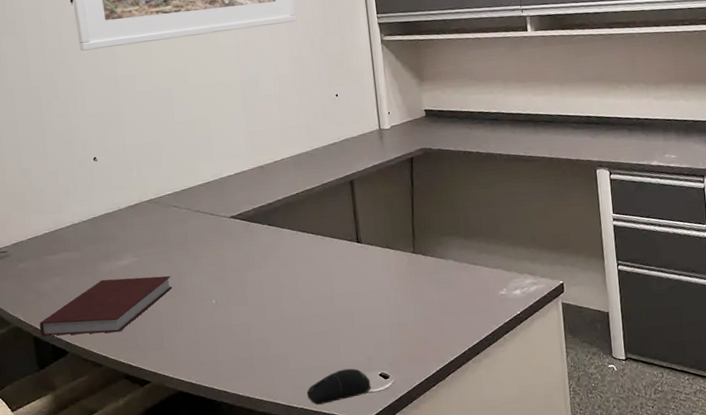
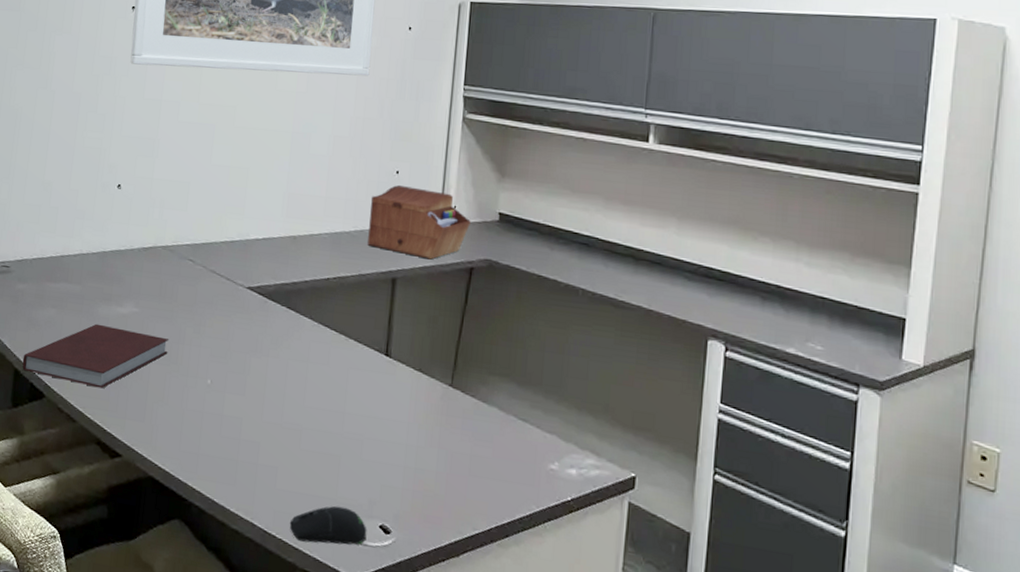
sewing box: none [319,103,404,160] -> present [367,184,471,260]

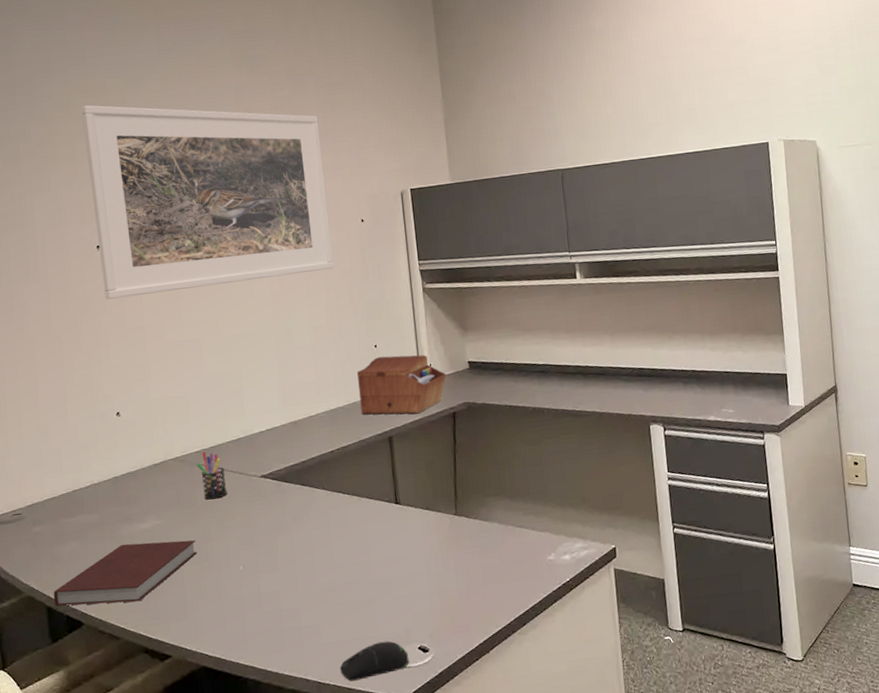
pen holder: none [185,246,212,301] -> present [197,451,227,500]

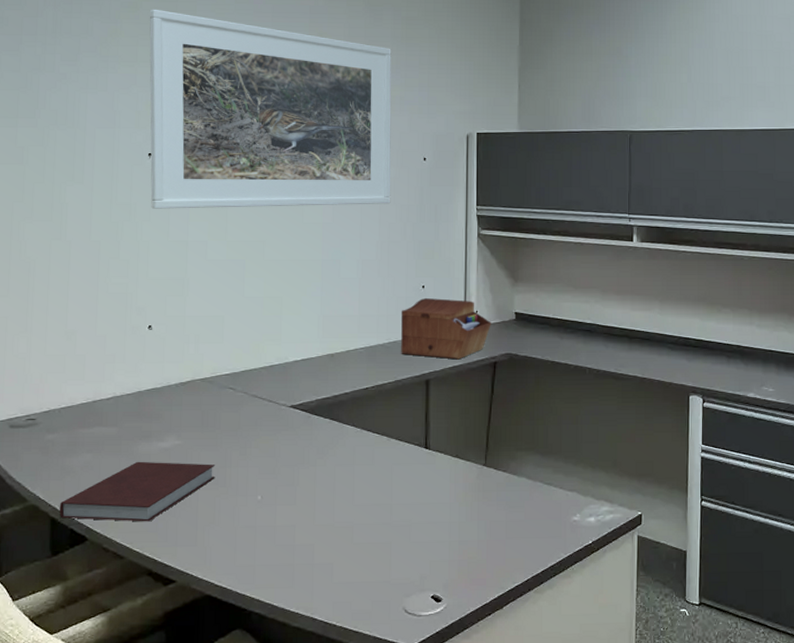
pen holder: present [197,451,227,500] -> none [226,375,254,425]
computer mouse: present [339,640,409,681] -> none [348,586,421,624]

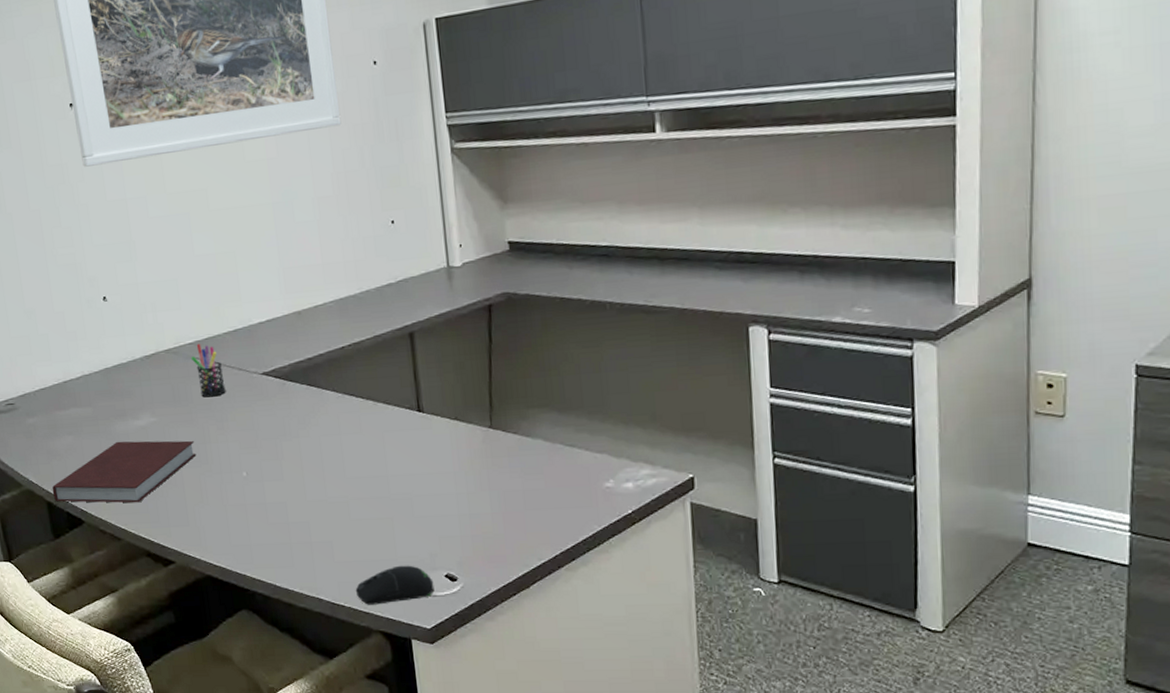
pen holder: none [226,375,254,425] -> present [191,343,226,397]
computer mouse: none [348,586,421,624] -> present [355,565,434,605]
sewing box: present [401,297,491,360] -> none [370,232,480,306]

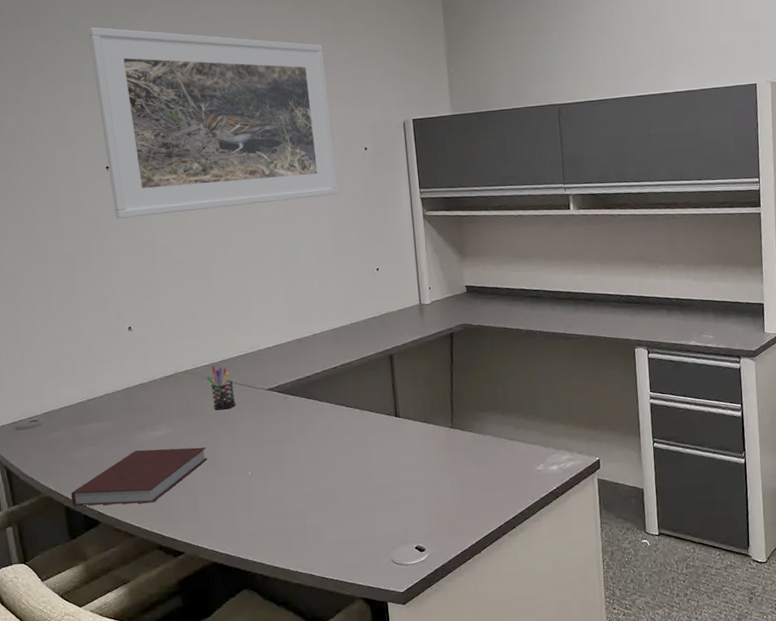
computer mouse: present [355,565,434,605] -> none [342,541,407,577]

